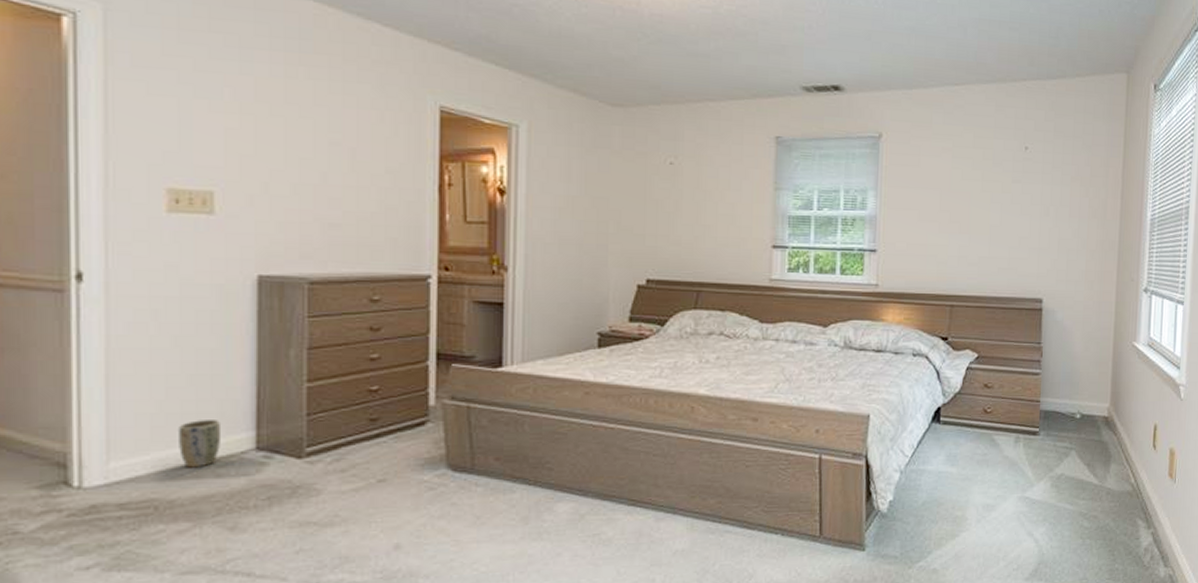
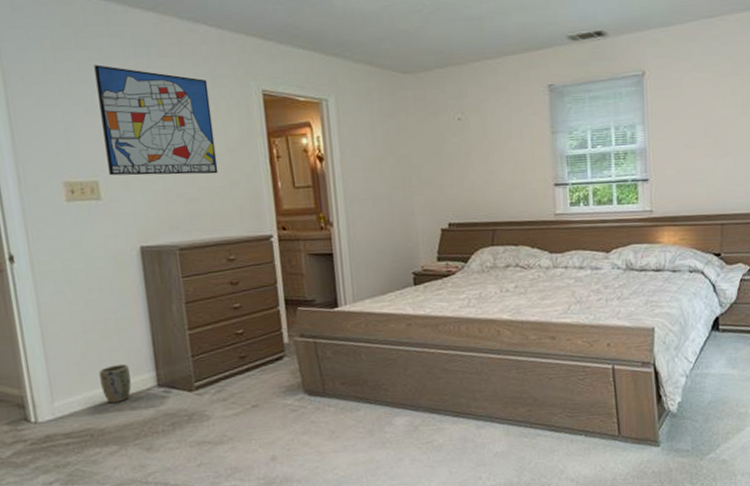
wall art: none [229,53,373,197] -> present [94,64,218,176]

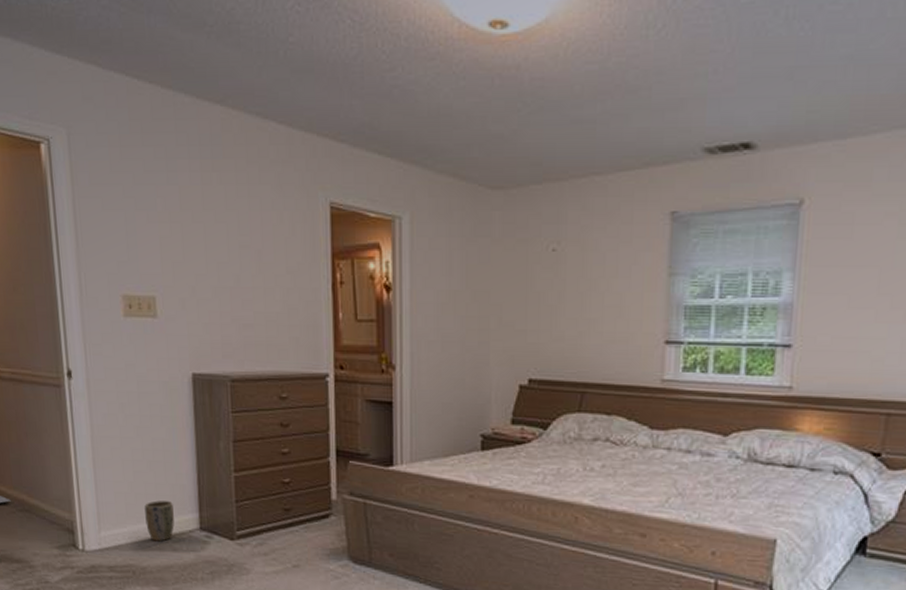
wall art: present [94,64,218,176] -> none [159,165,277,298]

